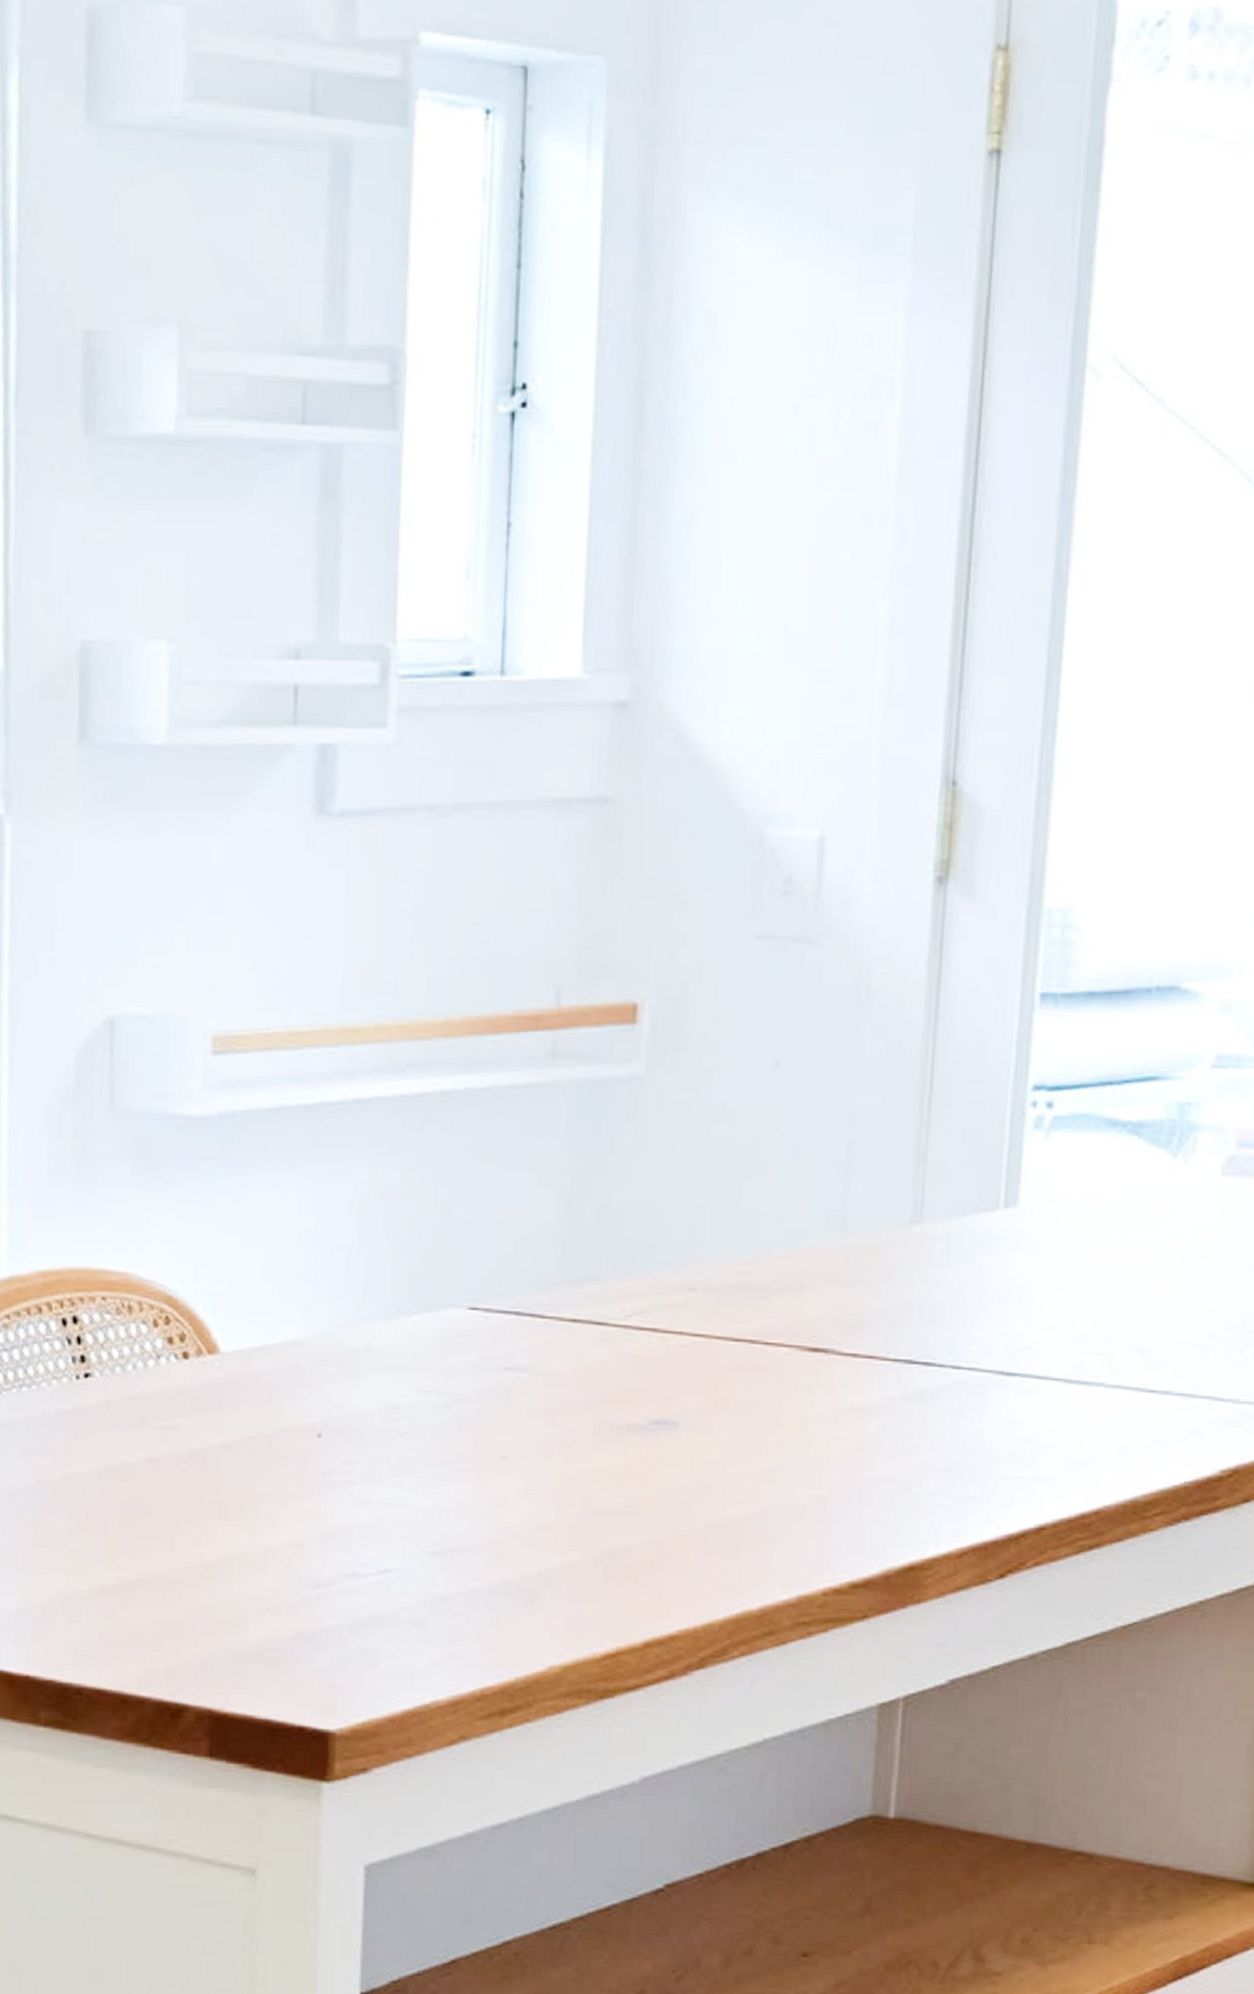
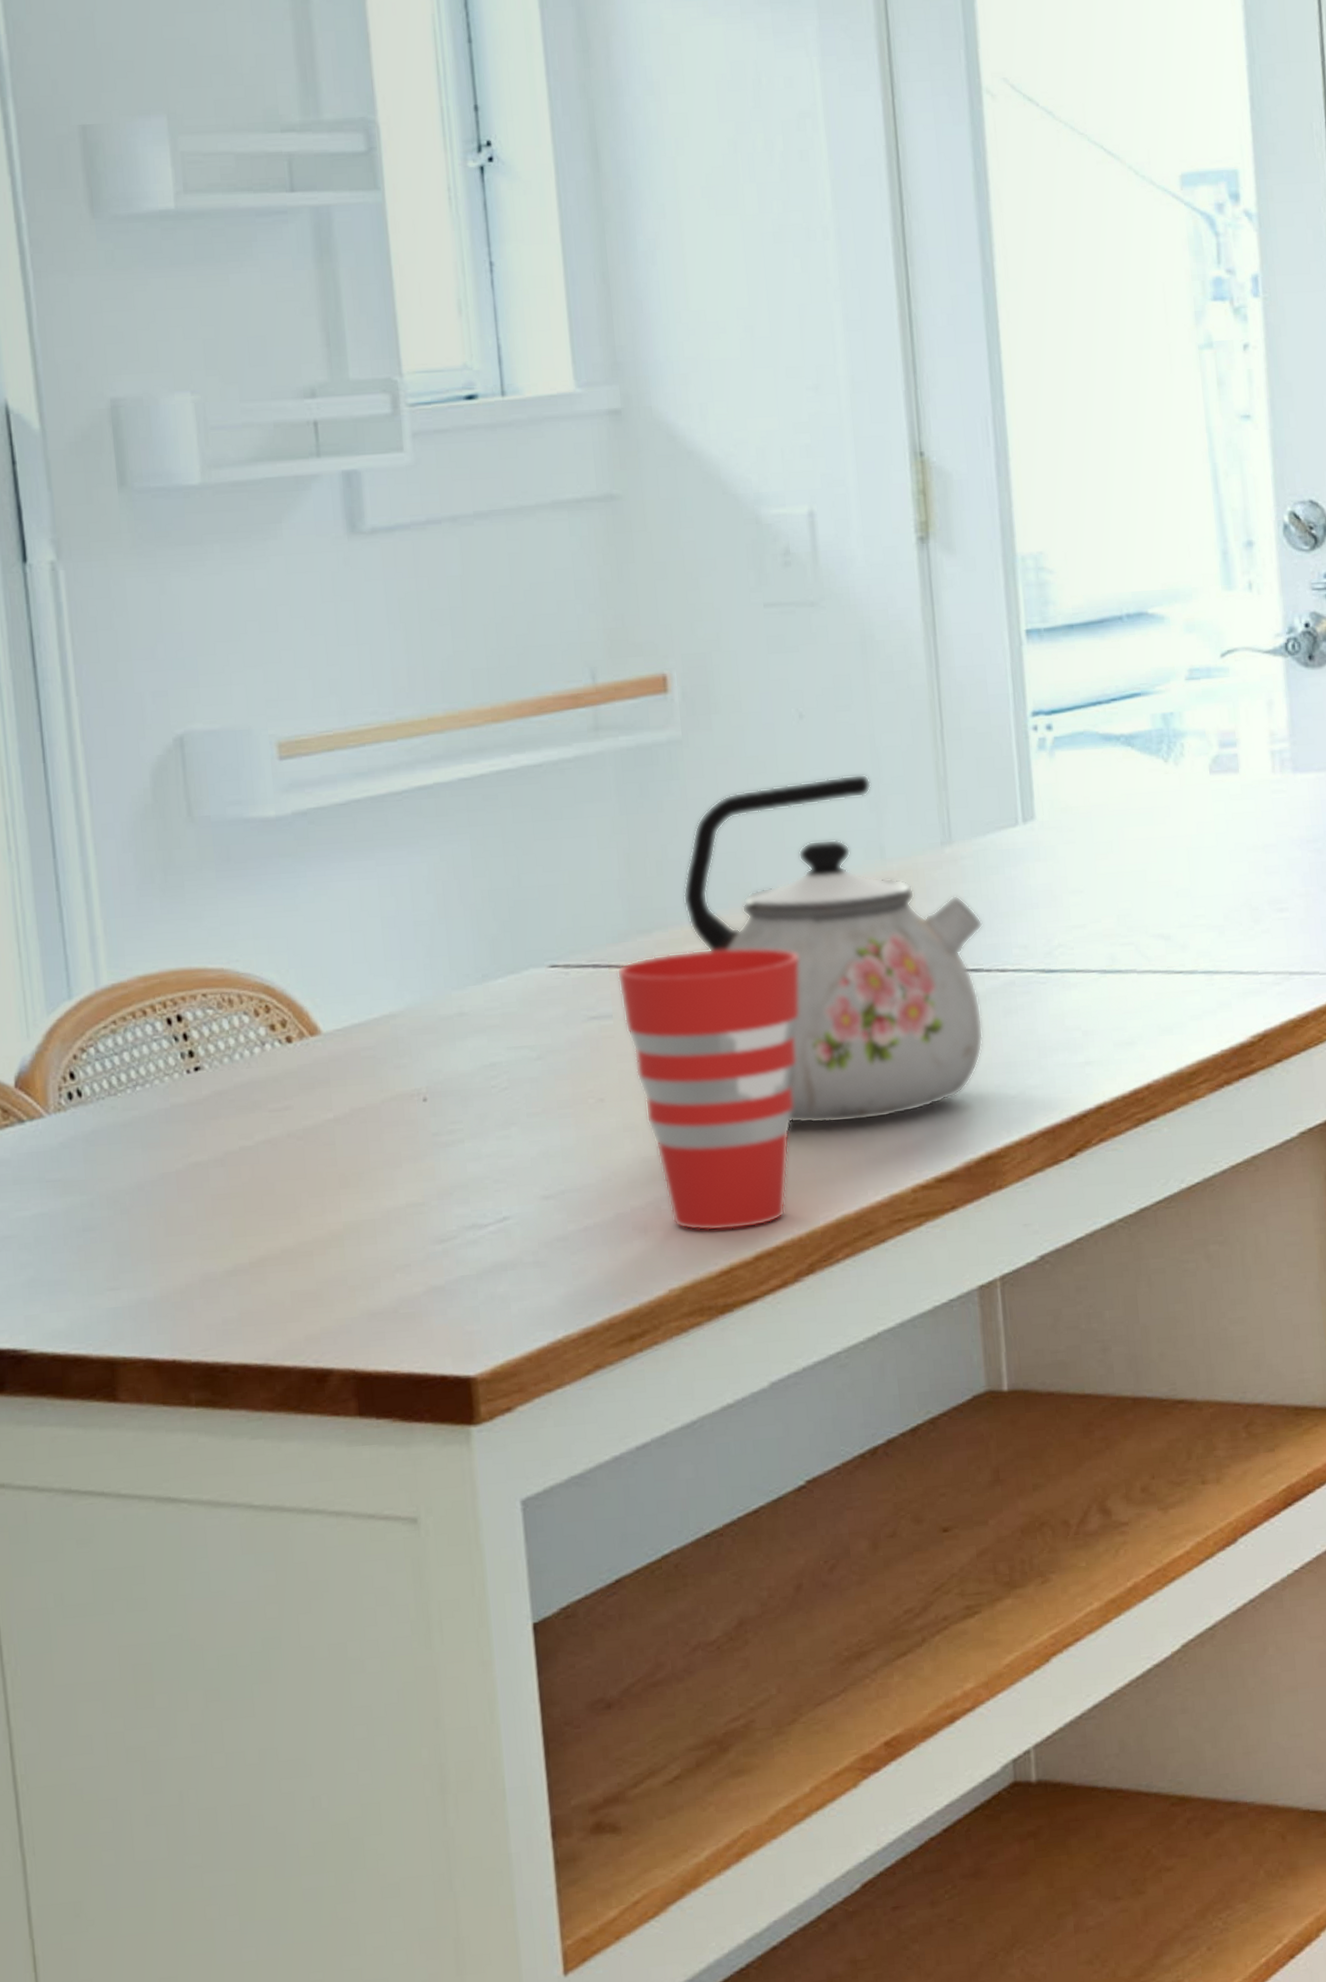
cup: none [539,1308,738,1612] -> present [616,948,799,1232]
kettle: none [621,1135,943,1512] -> present [683,774,984,1124]

